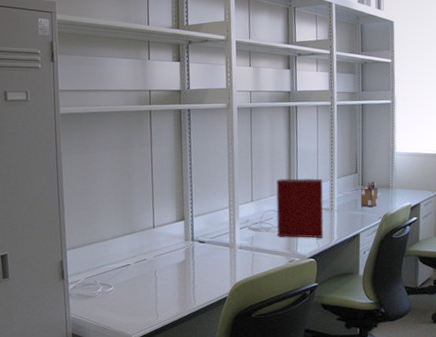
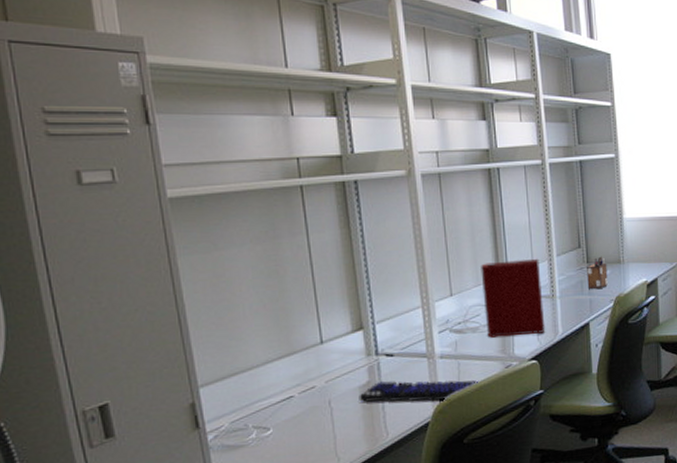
keyboard: none [176,261,268,282] -> present [359,380,479,402]

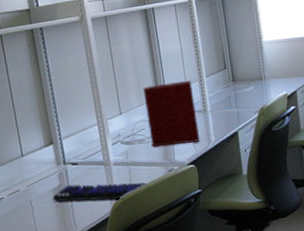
desk organizer: present [587,256,608,289] -> none [233,75,252,103]

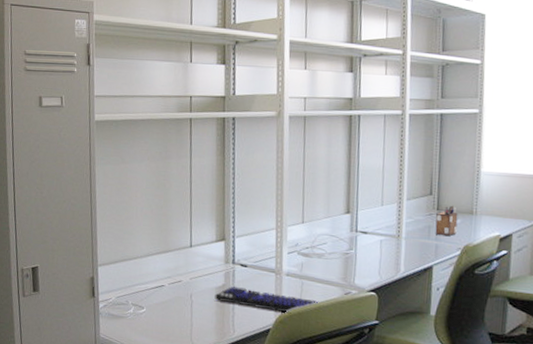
binder: present [143,80,200,147] -> none [331,198,389,269]
desk organizer: none [233,75,252,103] -> present [435,205,458,236]

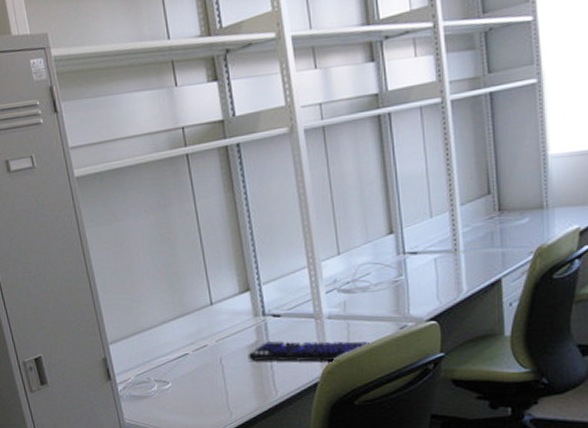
desk organizer: present [435,205,458,236] -> none [498,202,526,240]

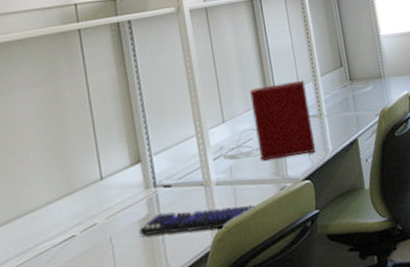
binder: none [371,209,447,297] -> present [250,80,316,161]

